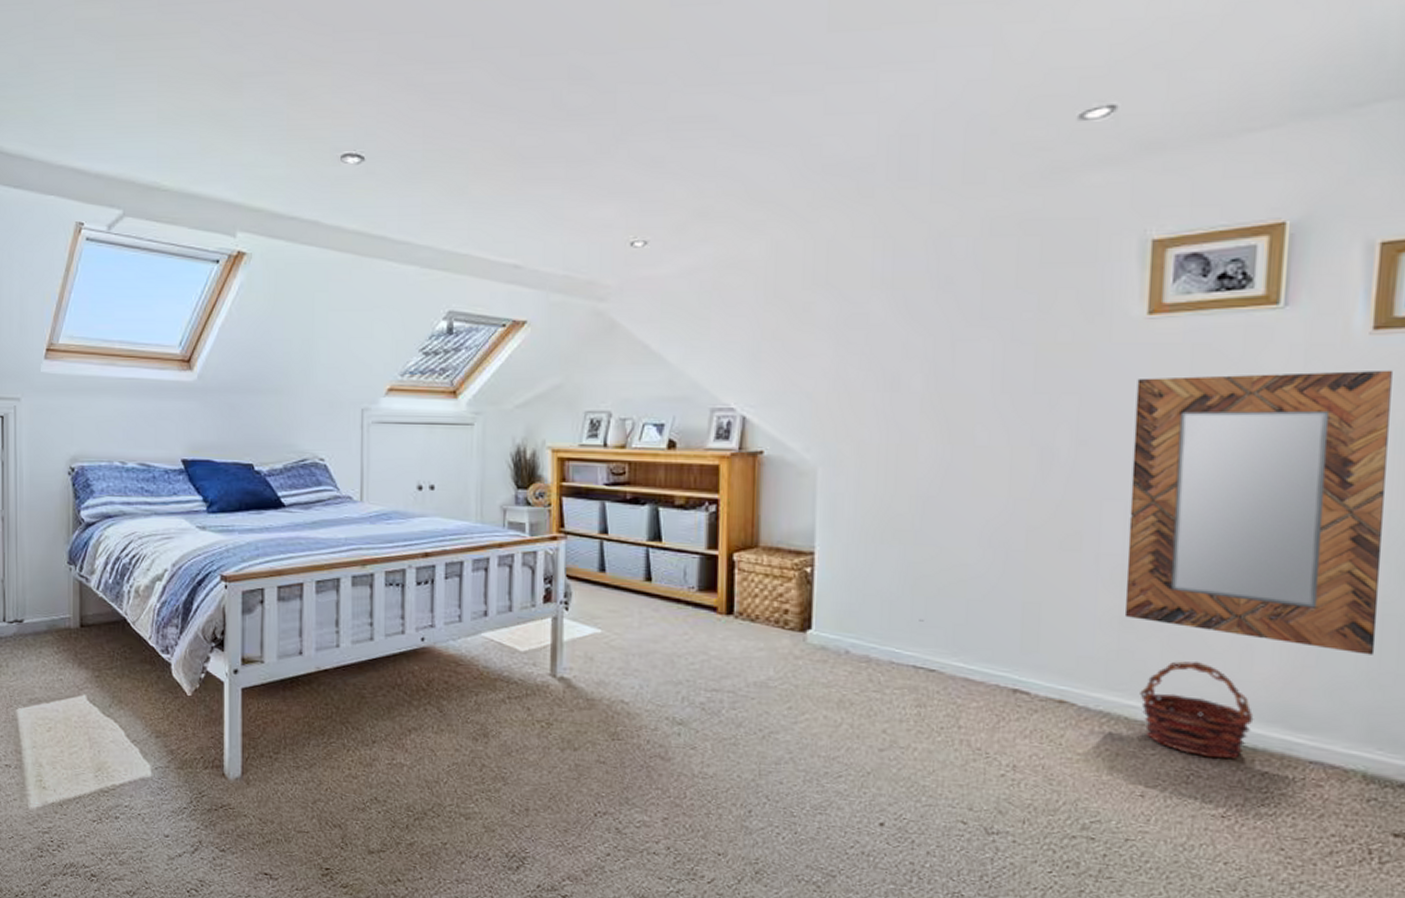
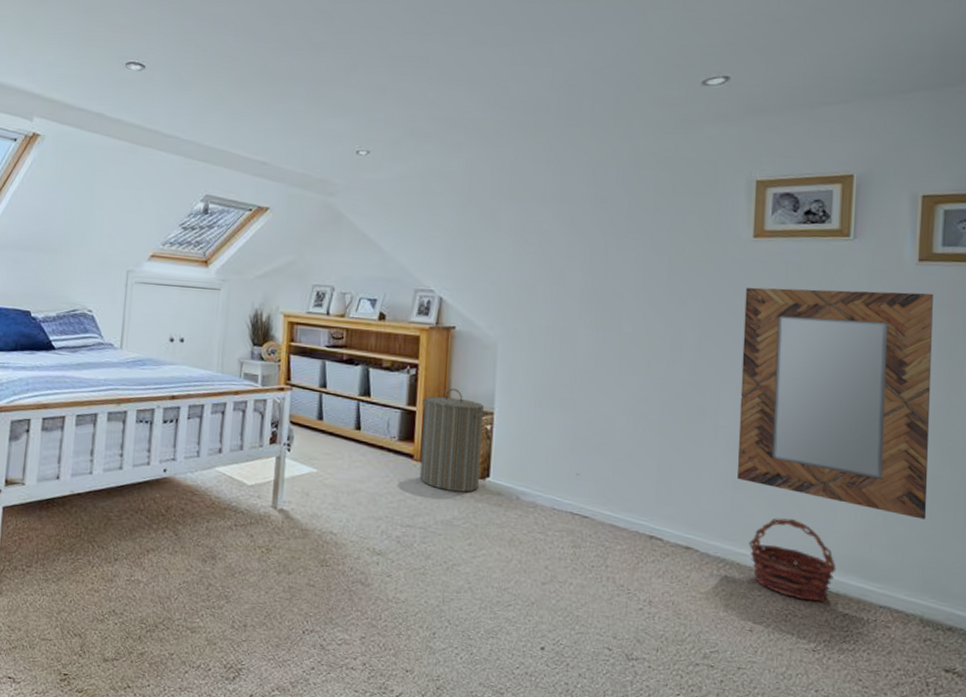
laundry hamper: none [725,526,808,648] -> present [419,388,489,493]

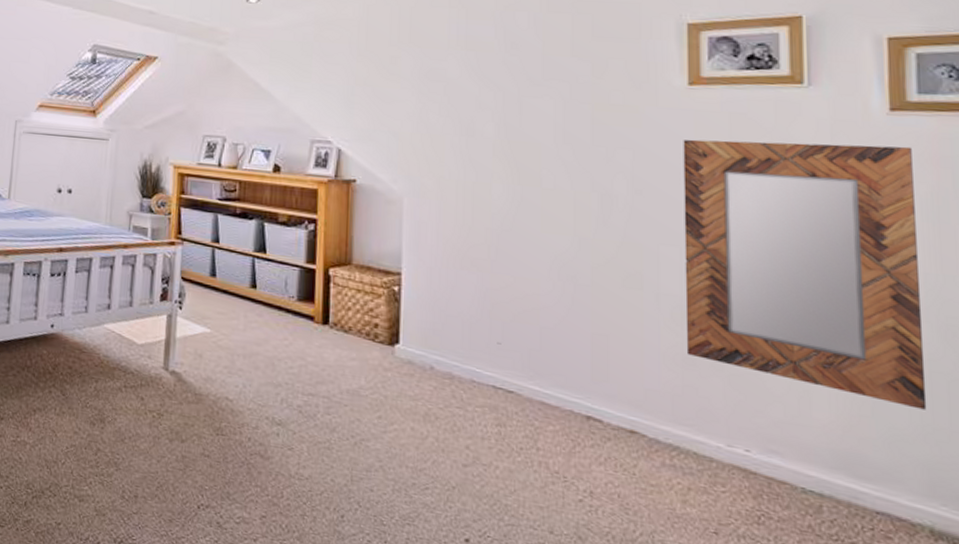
laundry hamper: present [419,388,489,493] -> none [321,245,396,360]
basket: present [749,517,837,601] -> none [706,400,818,503]

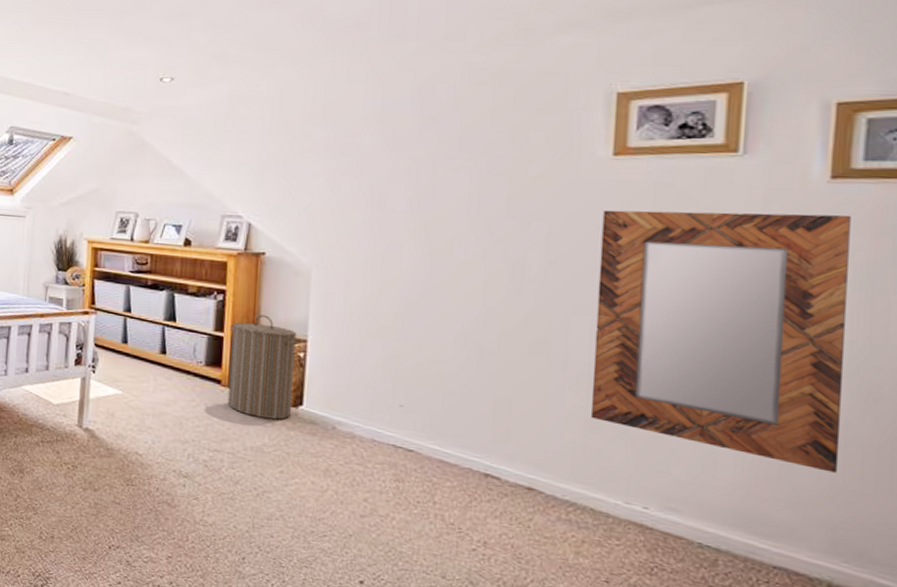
laundry hamper: none [321,245,396,360] -> present [227,314,302,420]

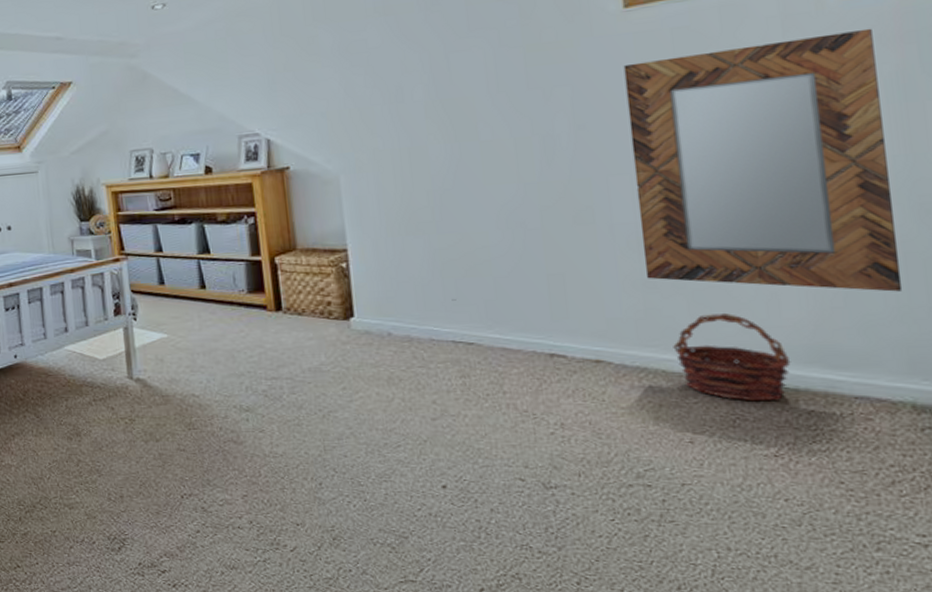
laundry hamper: present [227,314,302,420] -> none [266,231,343,337]
basket: none [605,461,717,557] -> present [673,312,791,402]

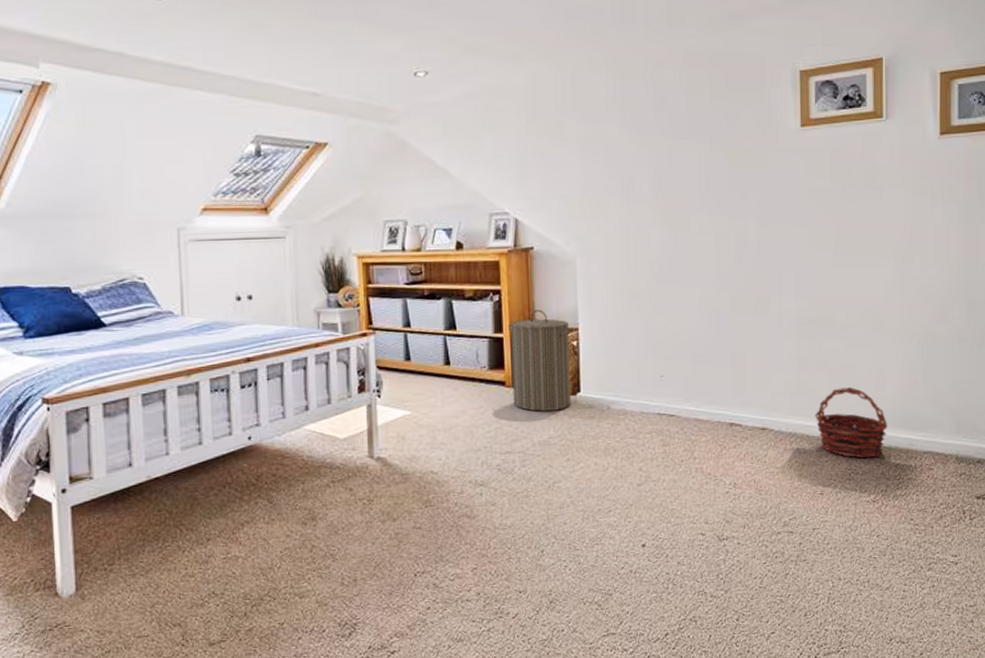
laundry hamper: none [266,231,343,337] -> present [508,309,574,412]
home mirror: present [623,28,903,292] -> none [797,163,957,370]

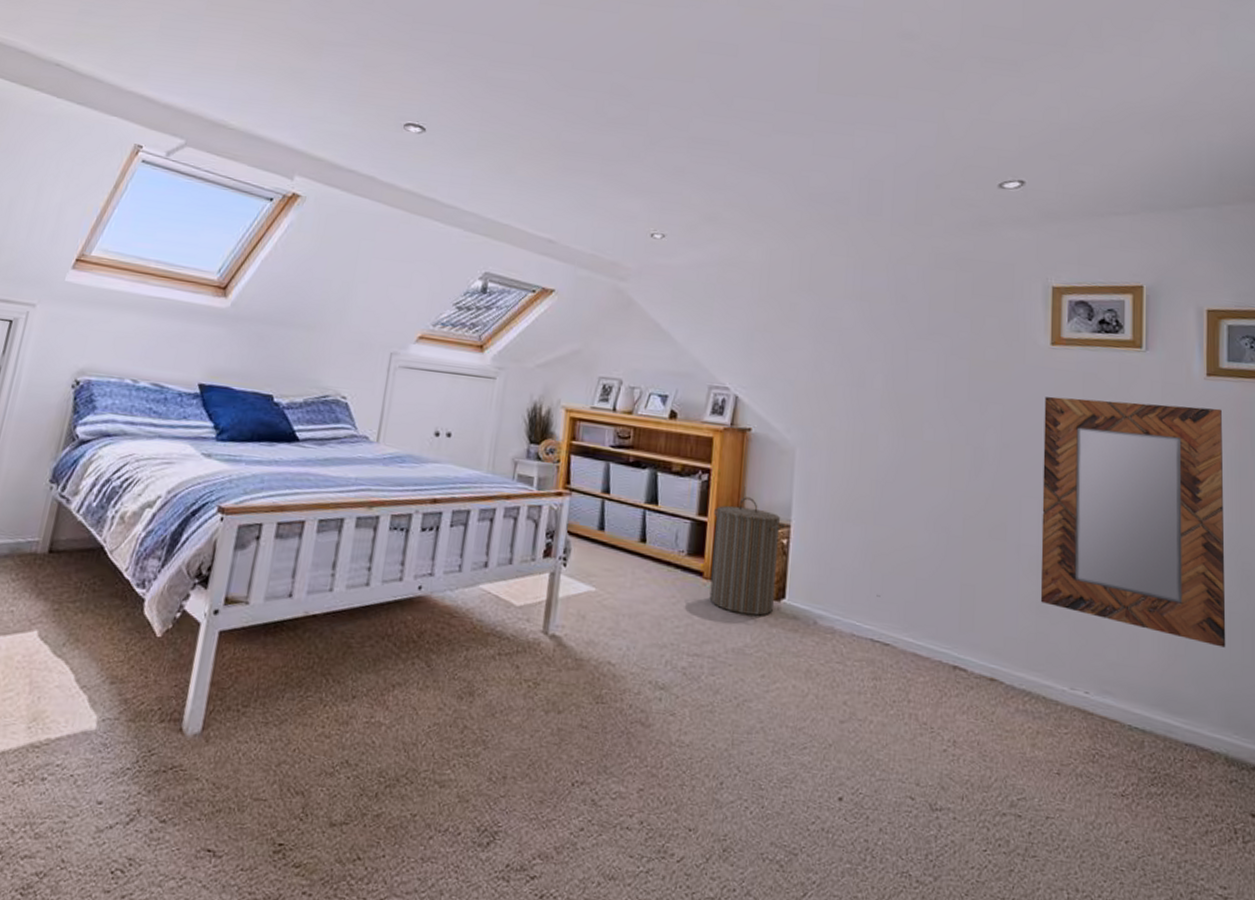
home mirror: none [797,163,957,370] -> present [1040,396,1226,648]
basket: present [815,386,888,458] -> none [1054,645,1142,739]

